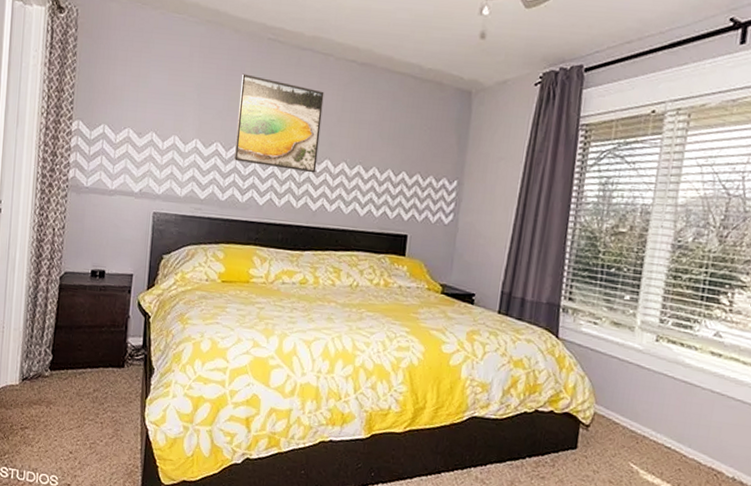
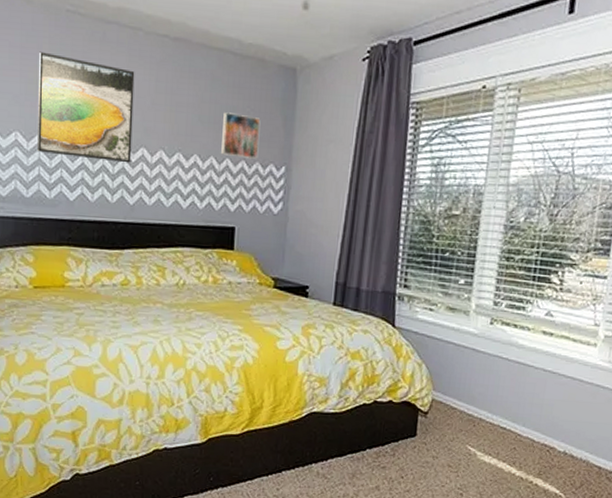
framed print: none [398,130,436,174] -> present [221,112,261,160]

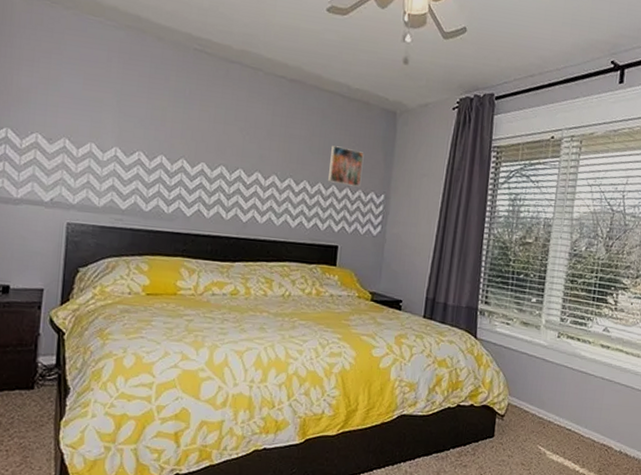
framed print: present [38,51,135,163] -> none [159,82,254,185]

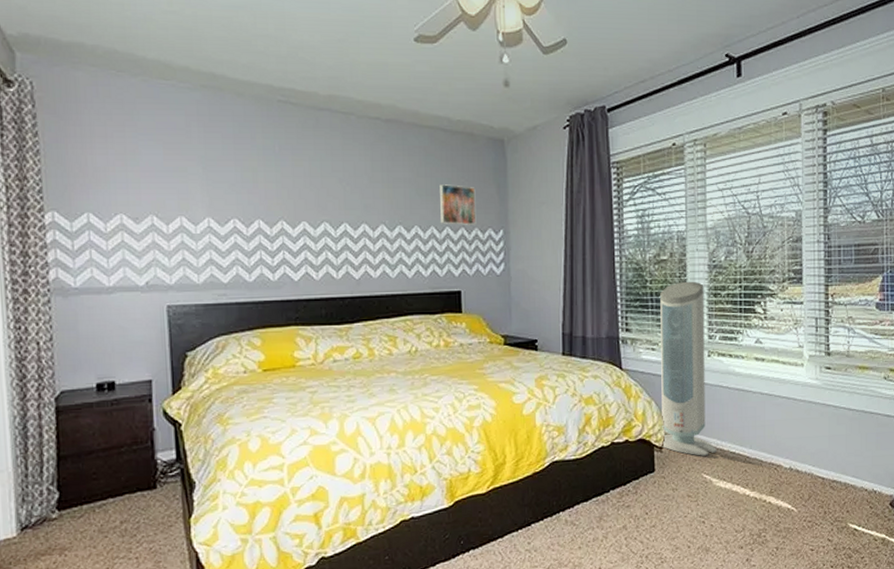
air purifier: none [504,265,563,429] -> present [660,281,717,456]

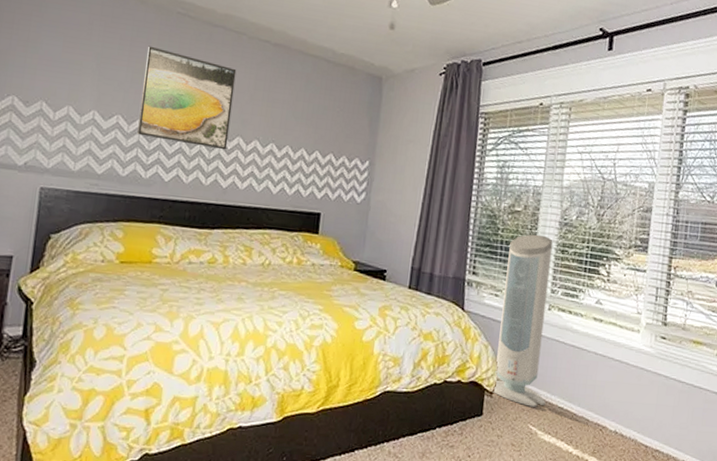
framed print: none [253,141,354,240] -> present [137,46,237,150]
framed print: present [440,184,477,226] -> none [311,110,349,153]

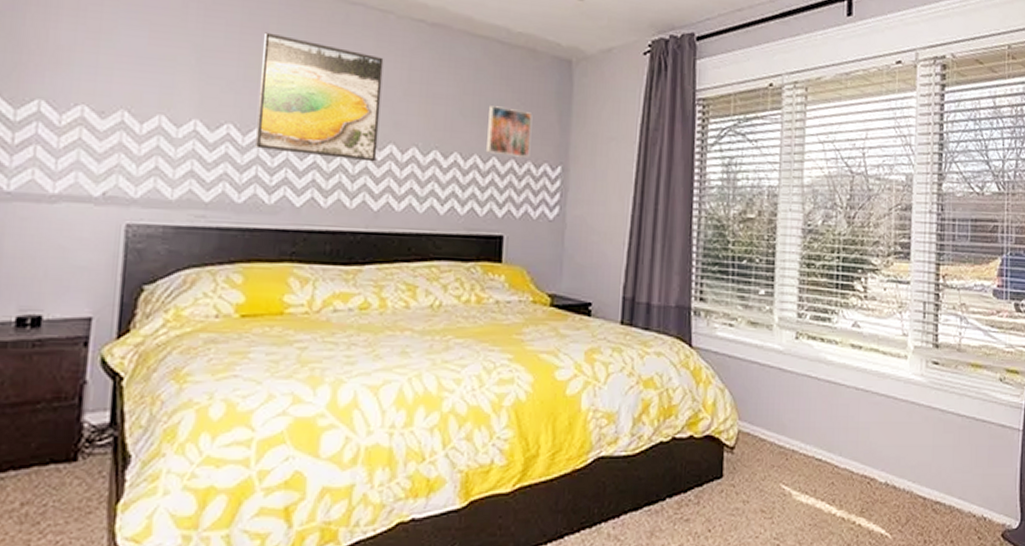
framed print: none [311,110,349,153] -> present [487,105,533,159]
air purifier: present [493,234,553,407] -> none [734,246,800,461]

